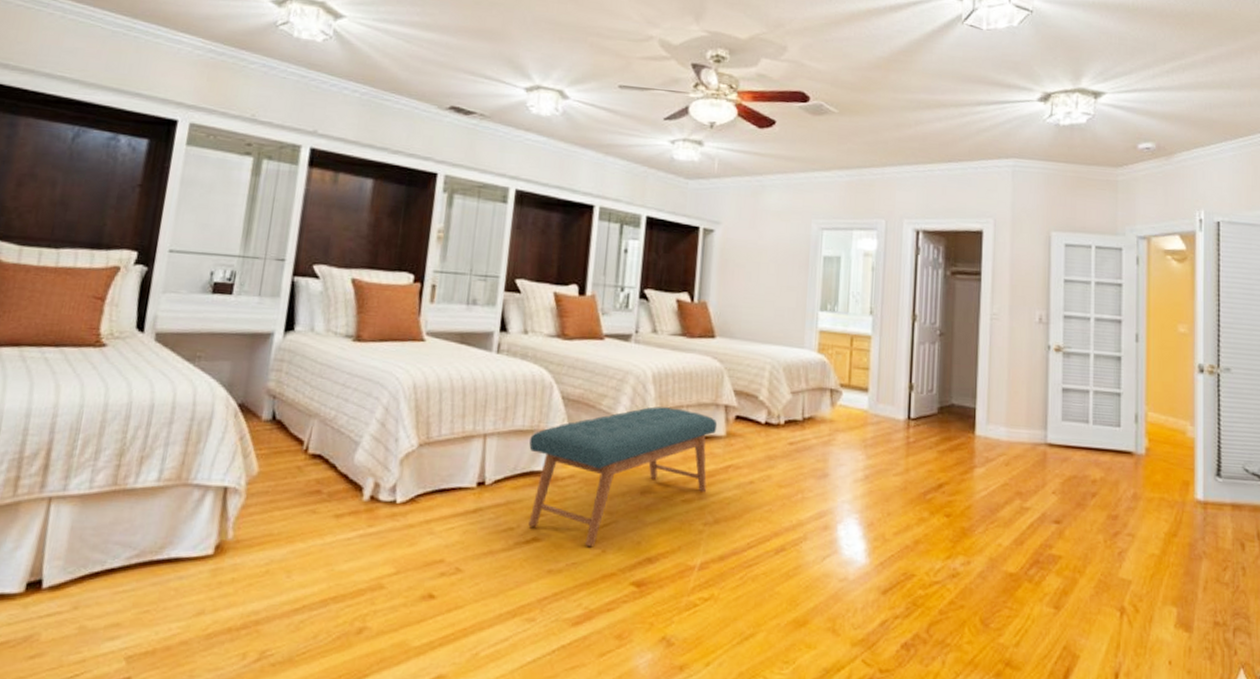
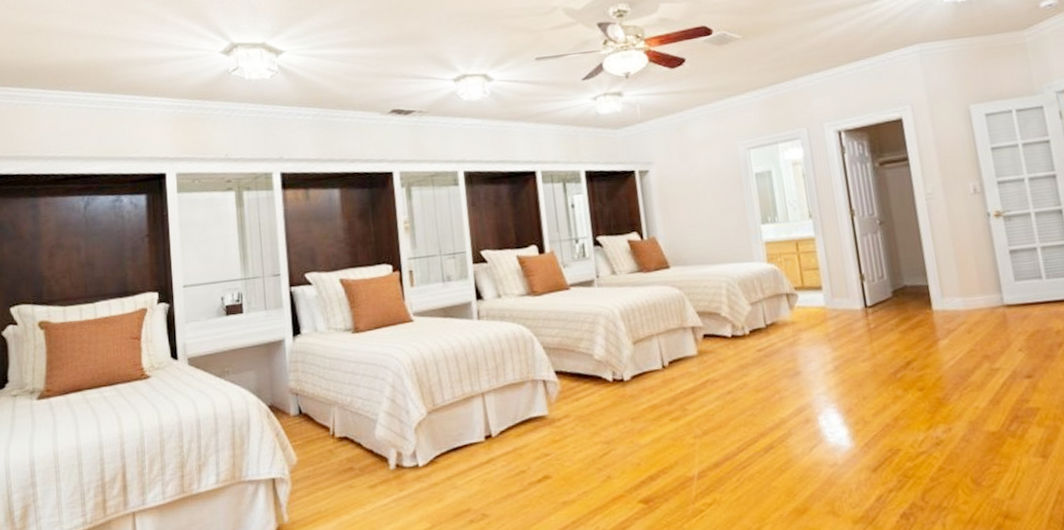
bench: present [528,406,718,546] -> none [523,337,690,475]

